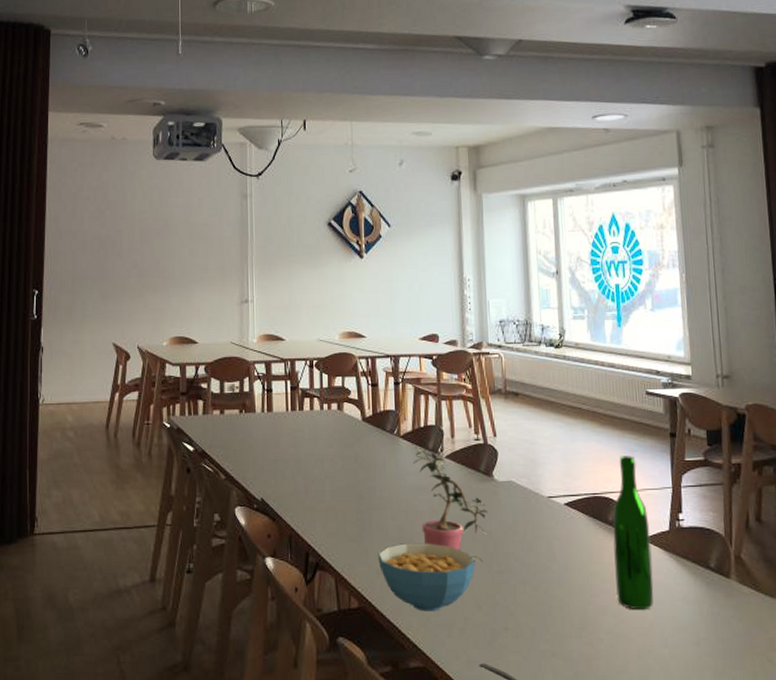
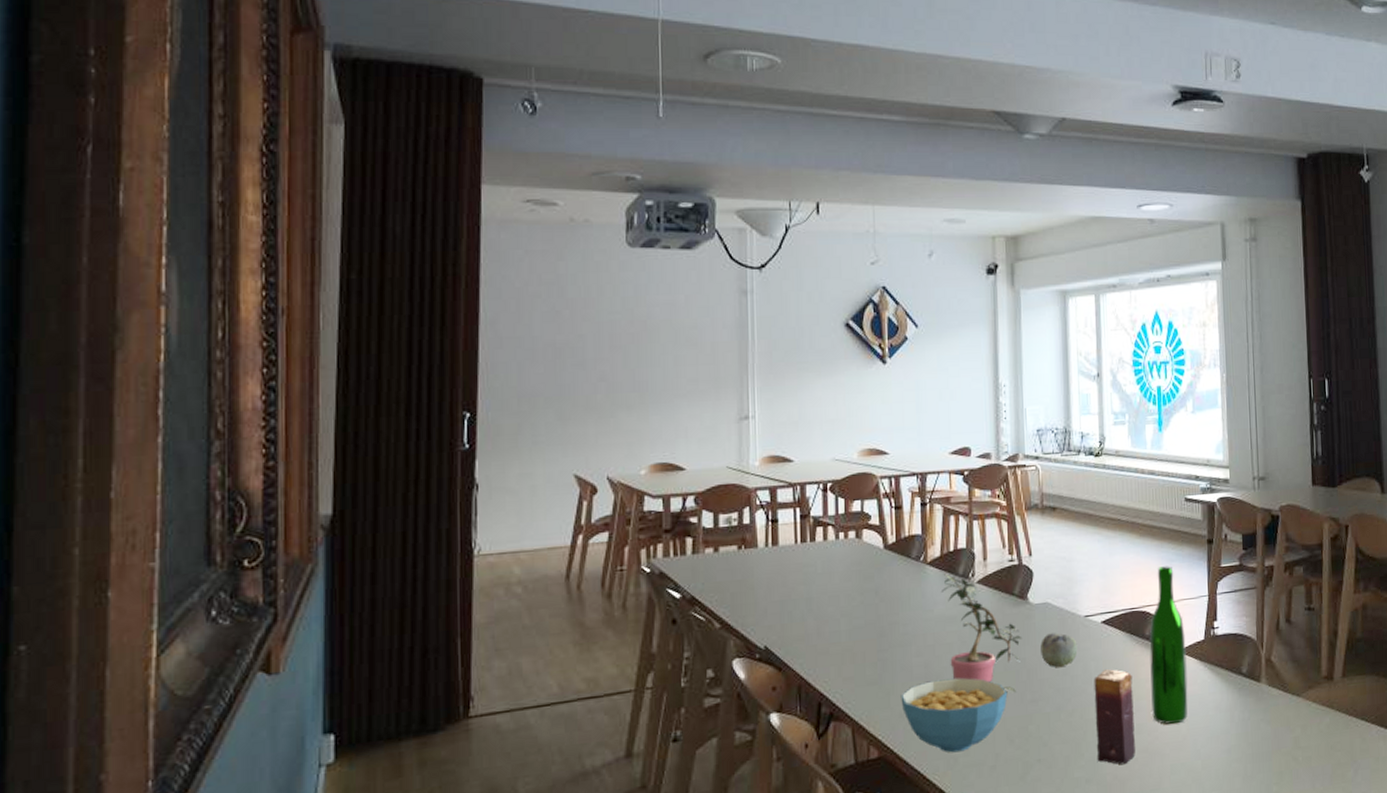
fruit: none [506,510,542,542] -> present [1040,632,1078,667]
candle: none [558,550,601,644] -> present [1094,669,1135,765]

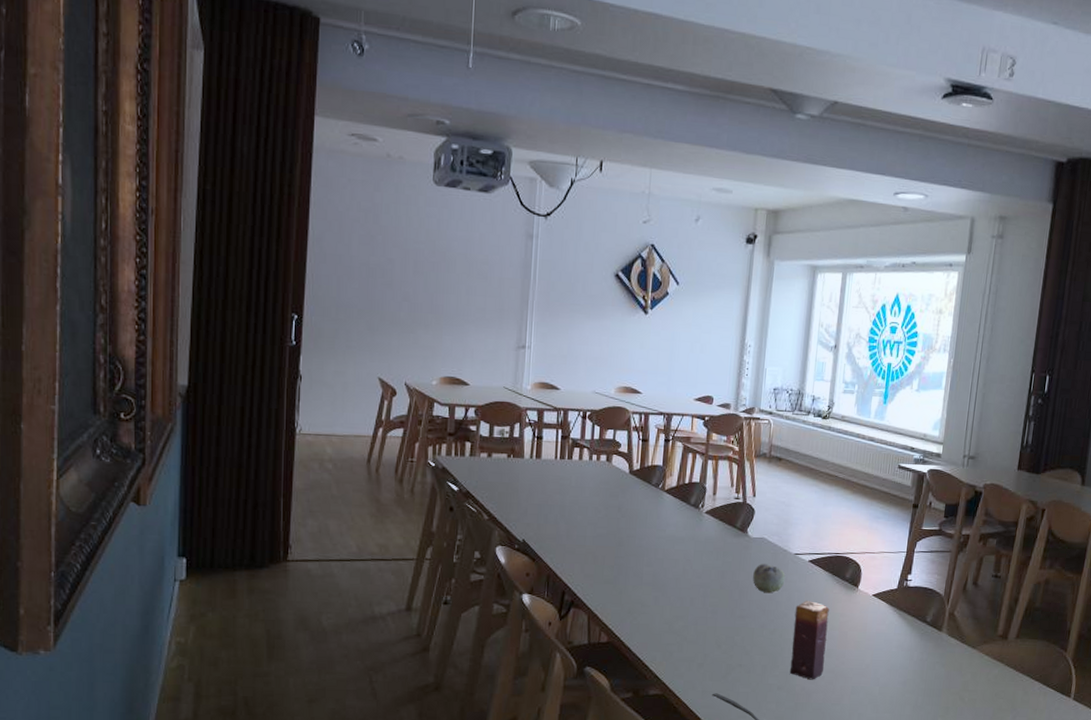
cereal bowl: present [900,678,1008,753] -> none [630,588,721,648]
potted plant: present [940,573,1022,693] -> none [673,501,739,608]
wine bottle: present [1149,566,1188,725] -> none [841,521,881,655]

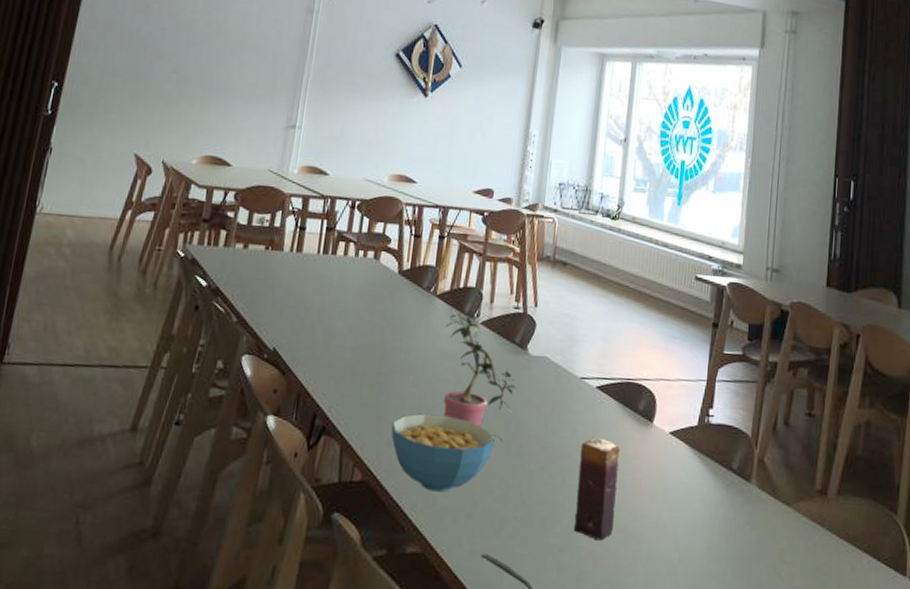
cereal bowl: none [630,588,721,648] -> present [391,413,495,492]
potted plant: none [673,501,739,608] -> present [443,308,517,443]
fruit: present [753,564,786,592] -> none [532,388,570,425]

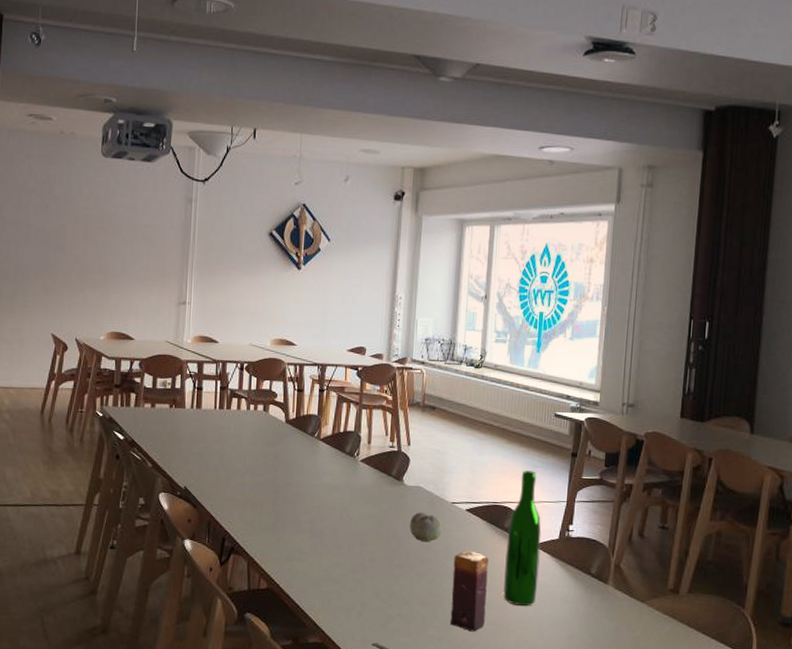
cereal bowl: present [391,413,495,492] -> none [289,535,378,596]
potted plant: present [443,308,517,443] -> none [329,450,395,557]
fruit: none [532,388,570,425] -> present [410,512,443,541]
wine bottle: none [634,341,679,509] -> present [502,470,542,607]

